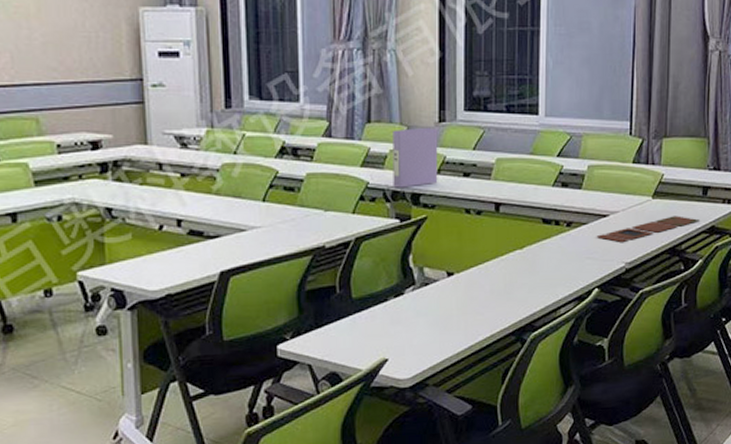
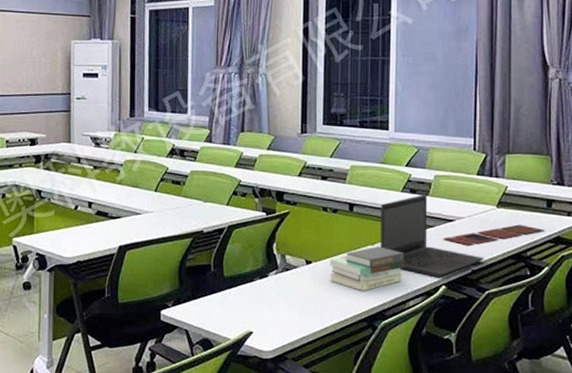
binder: present [393,127,438,188] -> none [261,137,300,187]
books: none [473,250,556,302] -> present [329,246,405,291]
laptop: none [529,188,639,280] -> present [380,194,484,278]

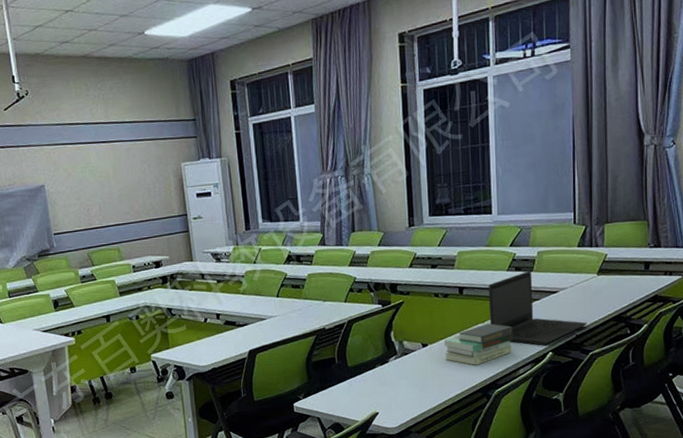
papers: present [443,224,545,245] -> none [548,288,643,313]

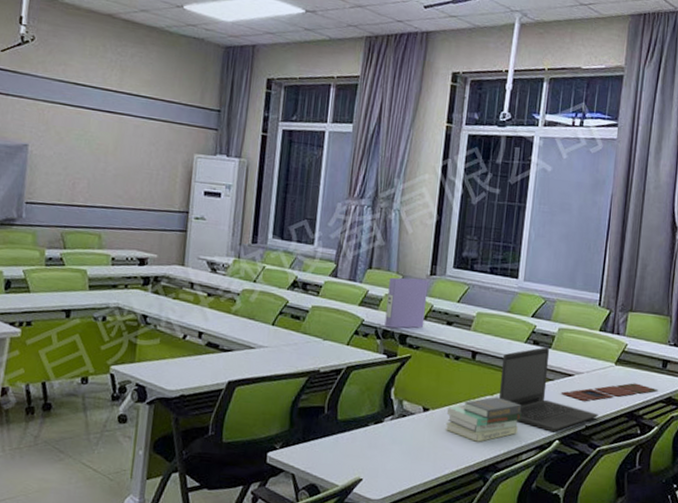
binder: none [372,231,411,281] -> present [384,277,429,329]
papers: none [548,288,643,313] -> present [561,383,658,401]

